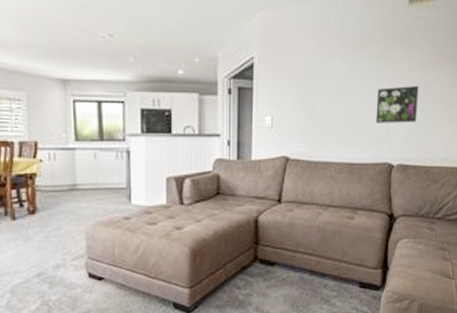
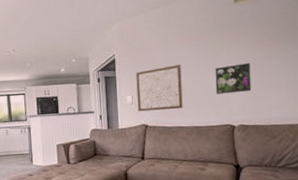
wall art: none [278,80,337,139] -> present [136,65,183,112]

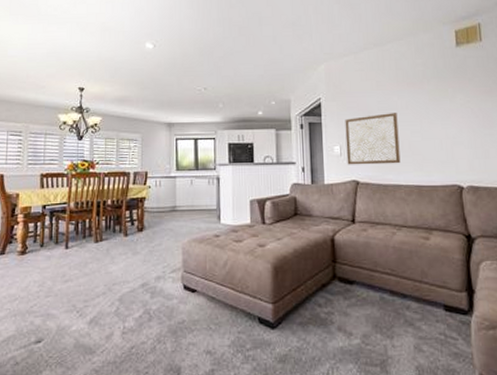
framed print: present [215,63,252,94] -> none [437,114,481,149]

